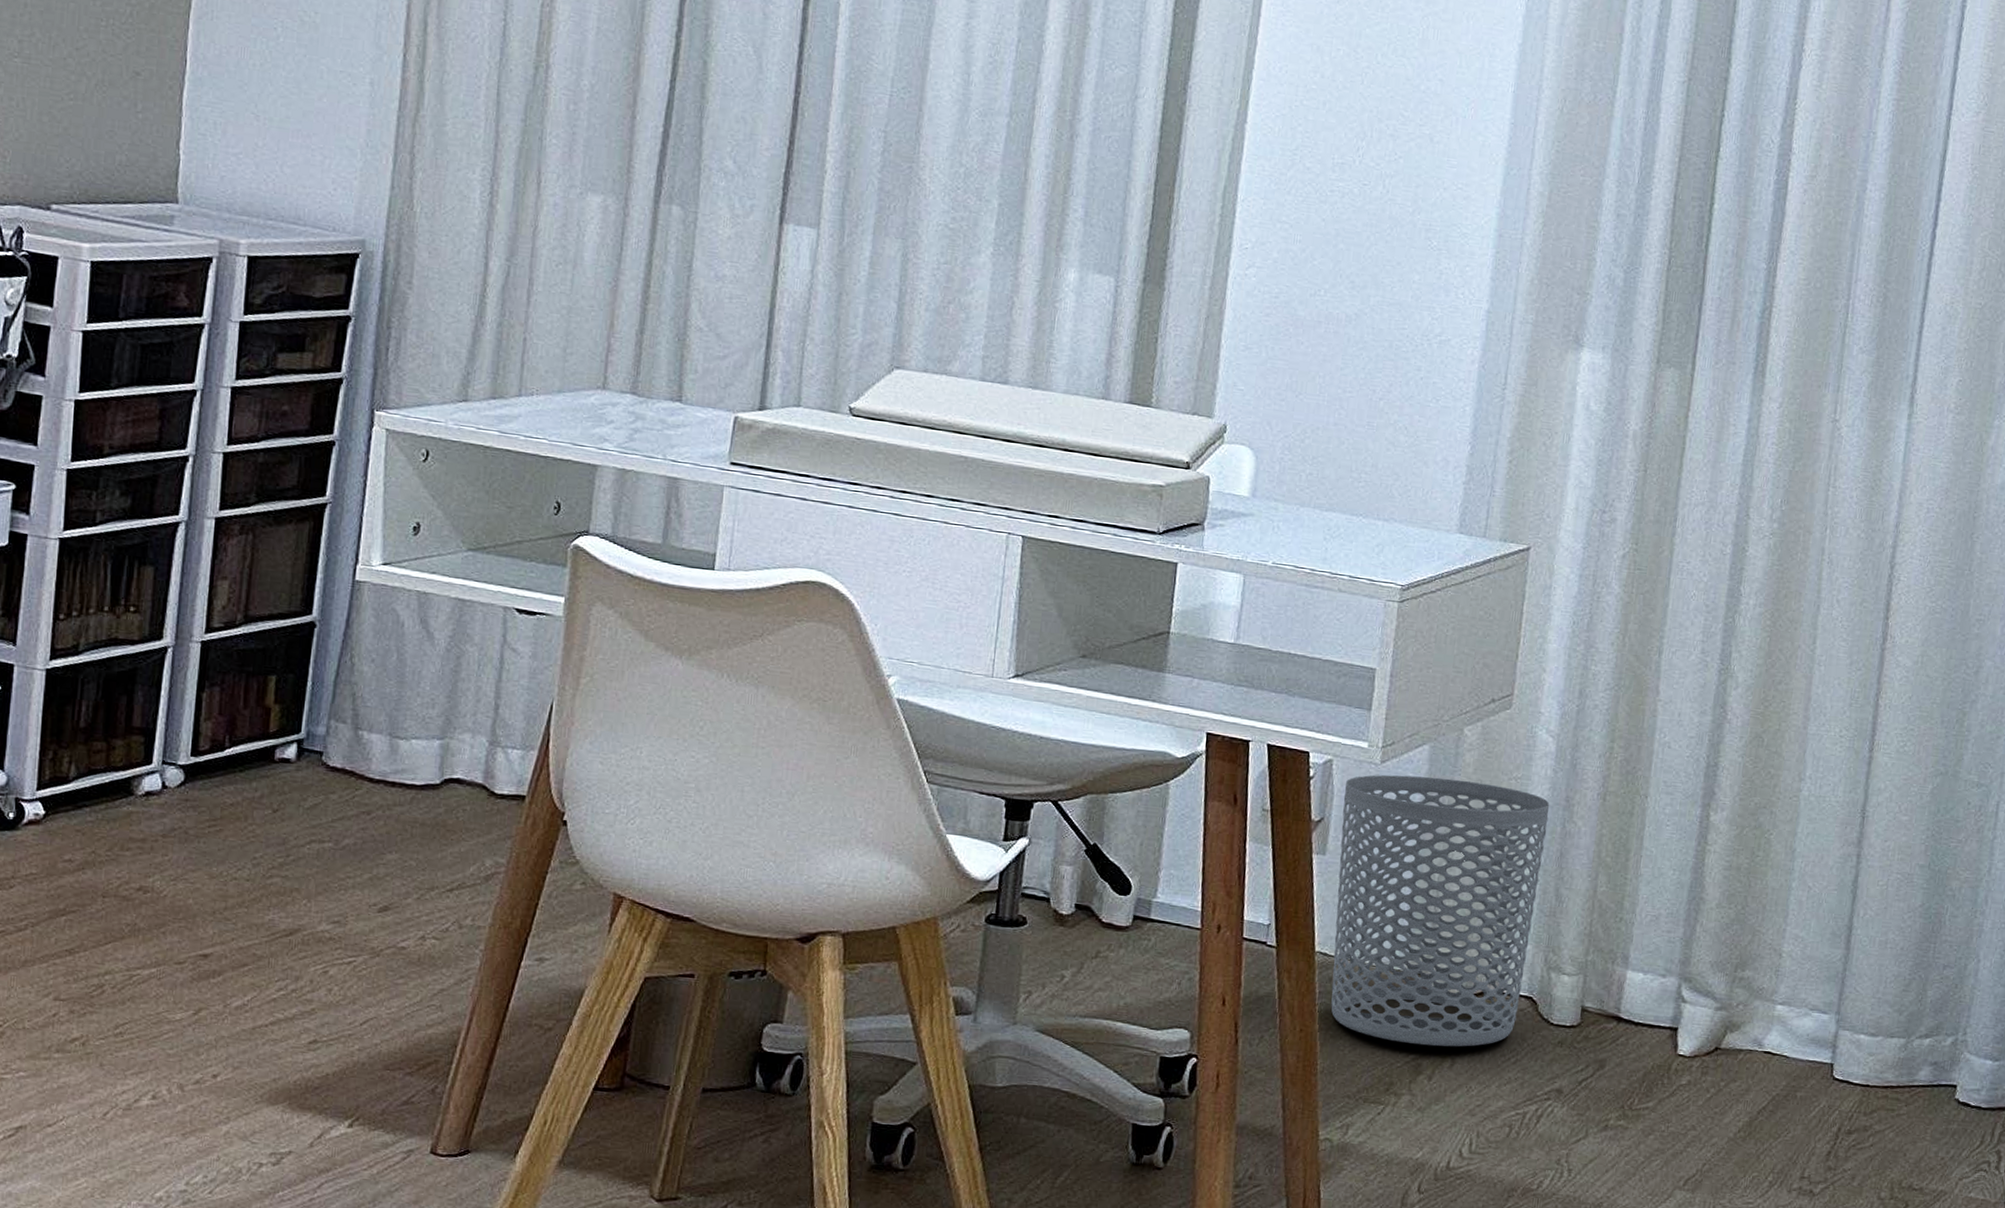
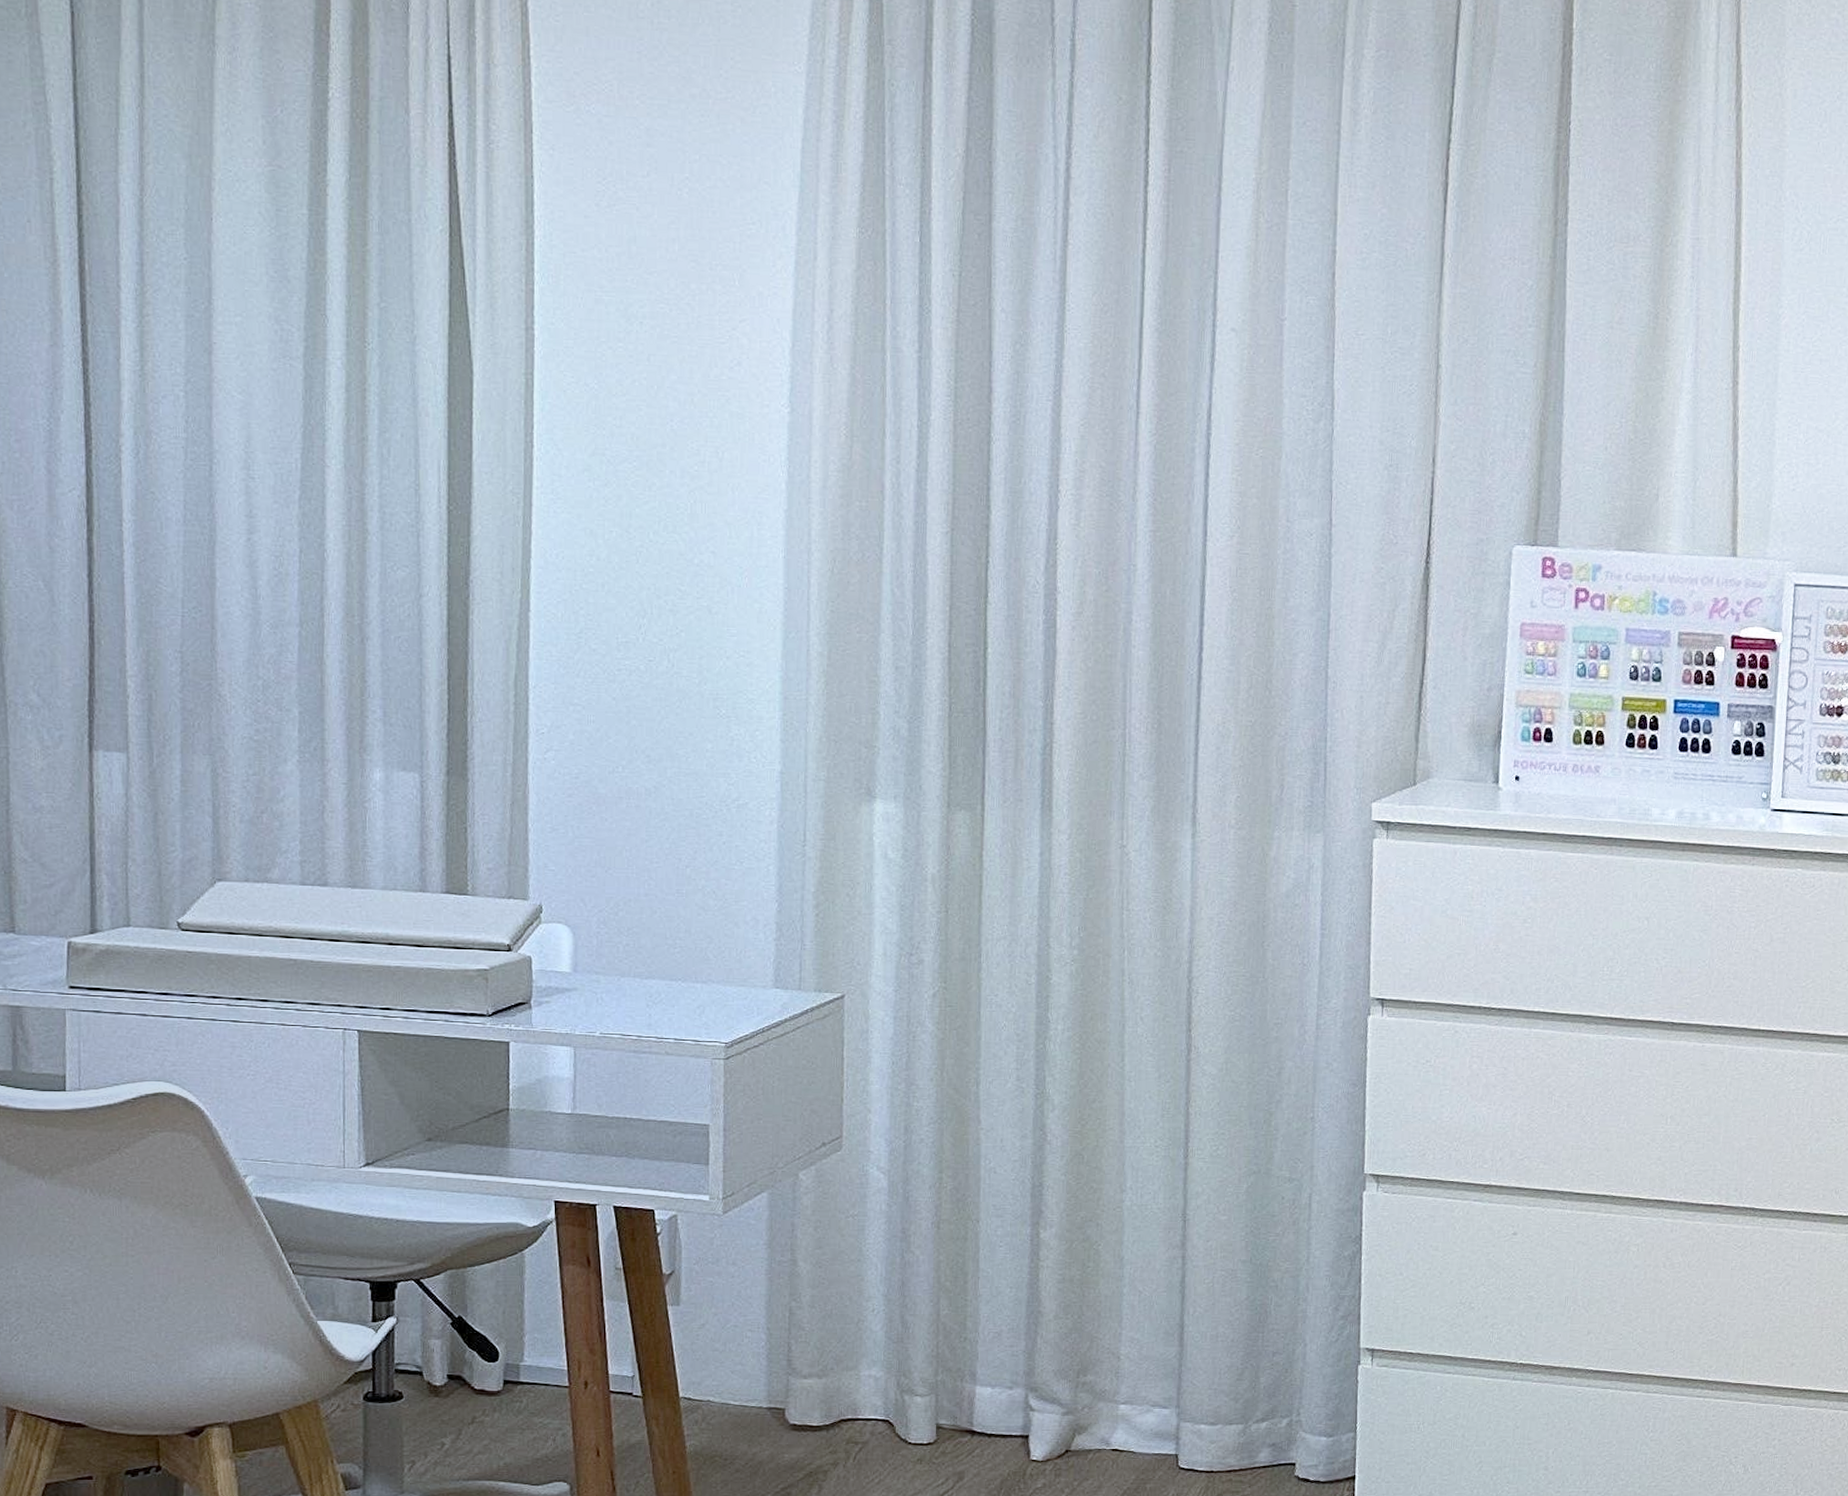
waste bin: present [1331,774,1550,1047] -> none [691,1222,887,1475]

